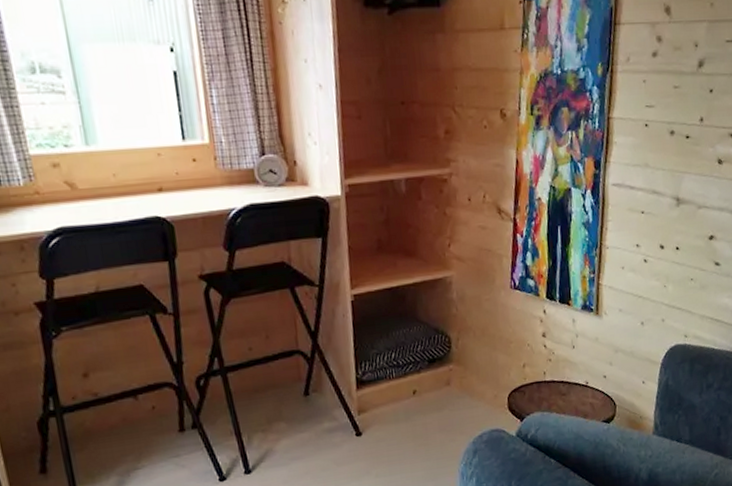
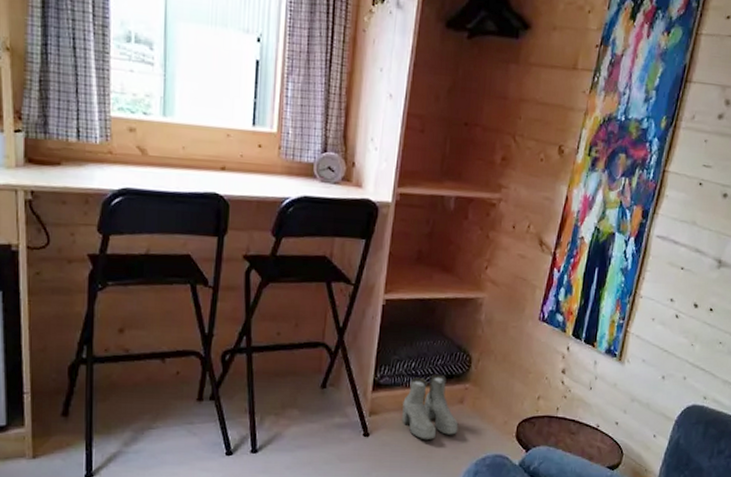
boots: none [390,360,450,429] -> present [402,374,459,441]

